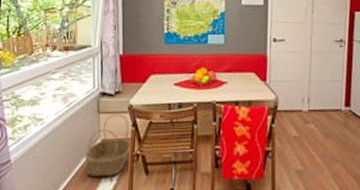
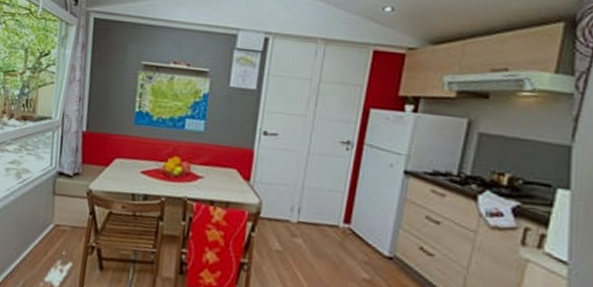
basket: present [84,114,132,177] -> none [34,197,88,267]

